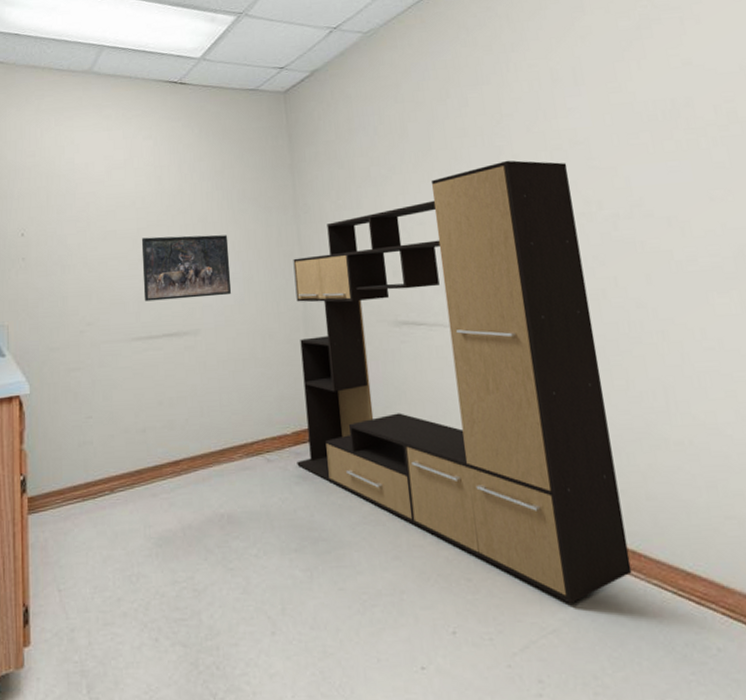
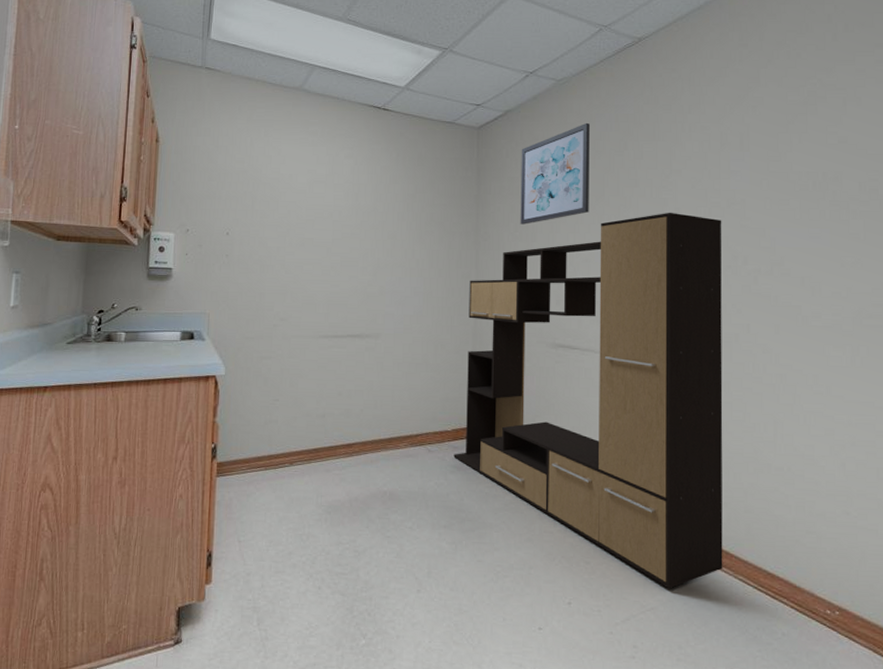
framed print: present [141,235,232,302] -> none [333,248,414,306]
wall art: none [334,73,417,191] -> present [520,122,590,225]

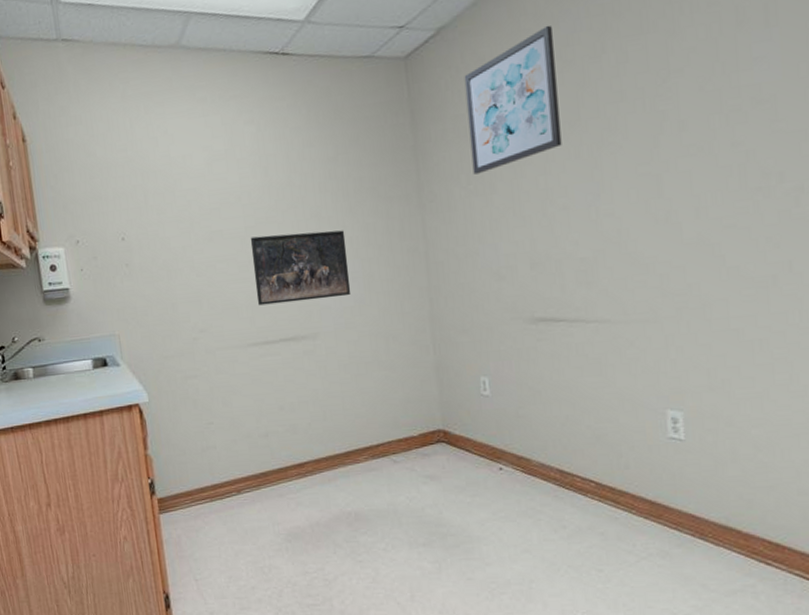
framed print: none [333,248,414,306] -> present [250,230,352,306]
media console: present [453,212,723,589] -> none [418,127,773,592]

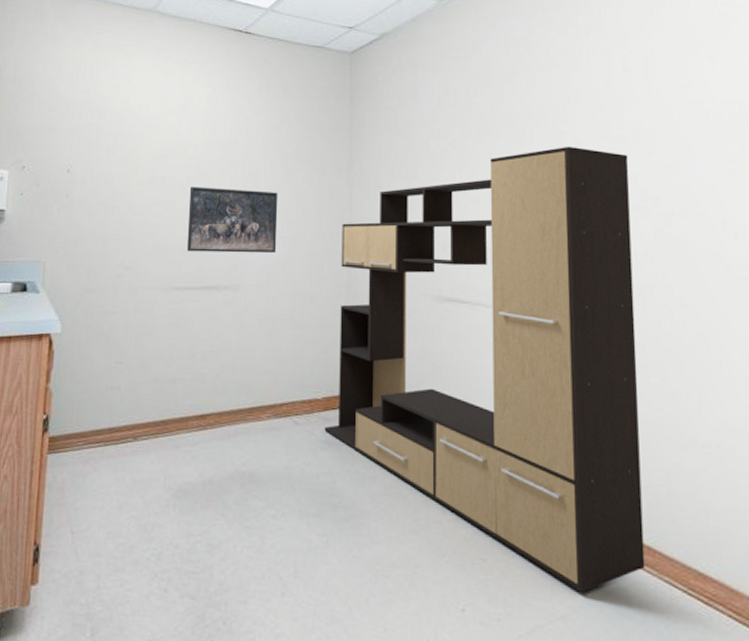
media console: none [418,127,773,592] -> present [324,146,645,593]
wall art: present [464,25,562,175] -> none [399,46,477,160]

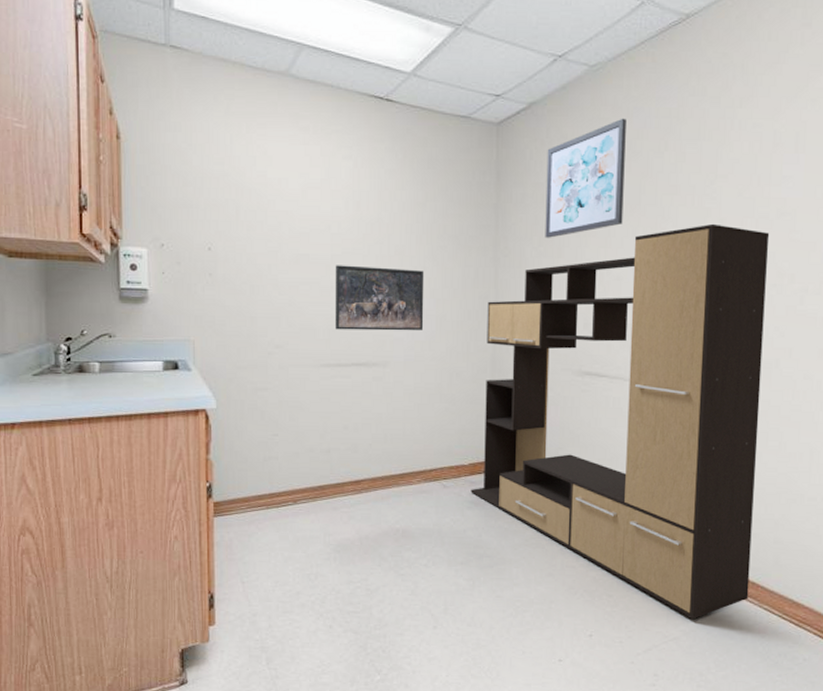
wall art: none [399,46,477,160] -> present [545,118,626,238]

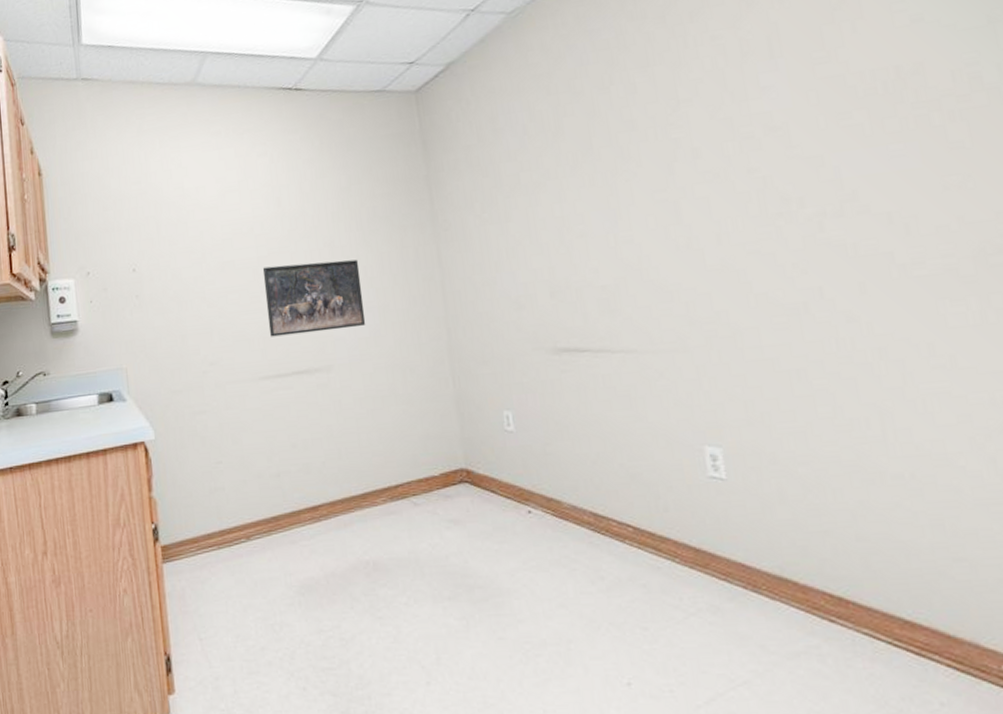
media console: present [471,223,770,620] -> none [433,153,838,655]
wall art: present [545,118,626,238] -> none [474,59,576,203]

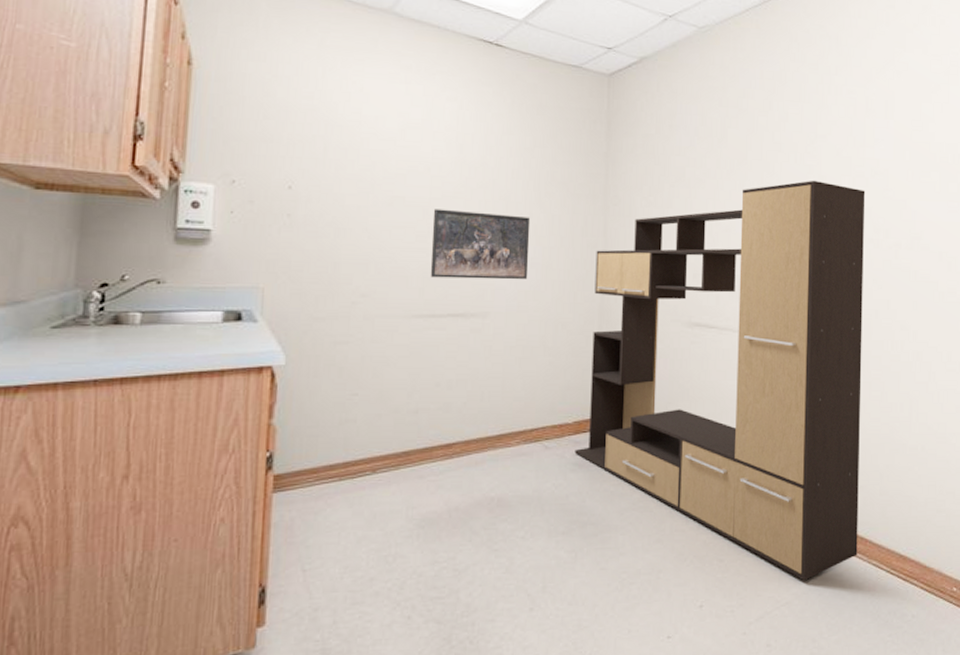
media console: none [433,153,838,655] -> present [575,180,866,581]

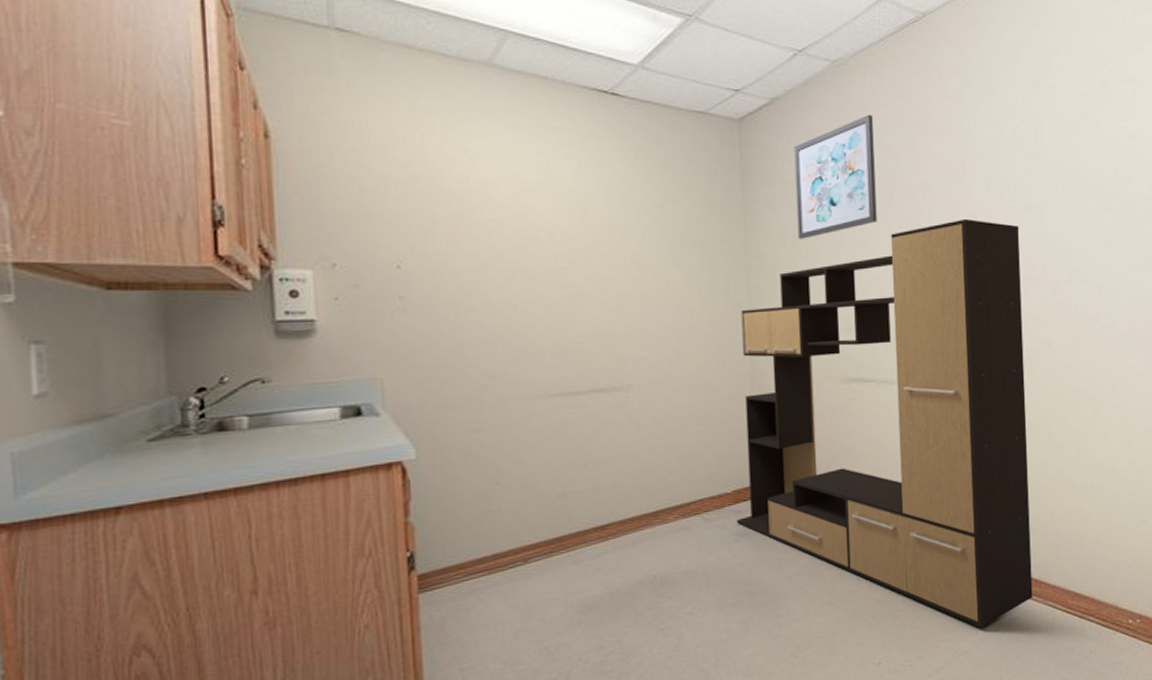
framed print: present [430,209,531,280] -> none [560,278,671,353]
wall art: none [655,77,733,188] -> present [794,114,877,239]

